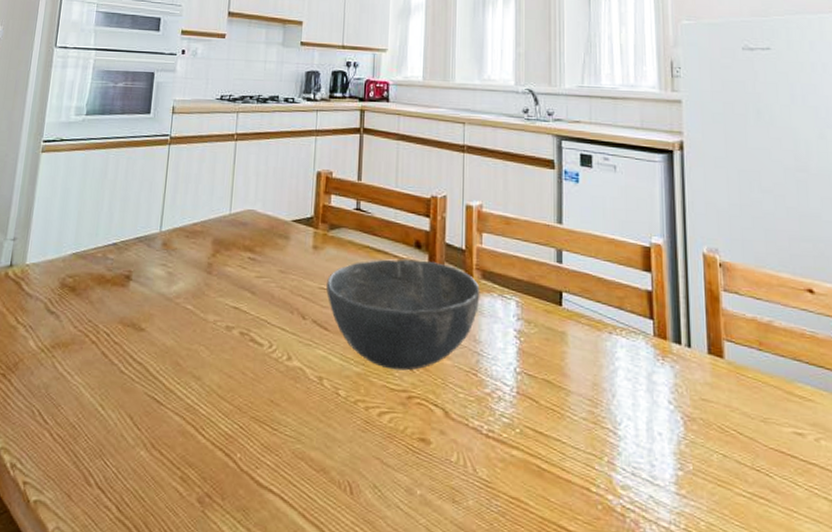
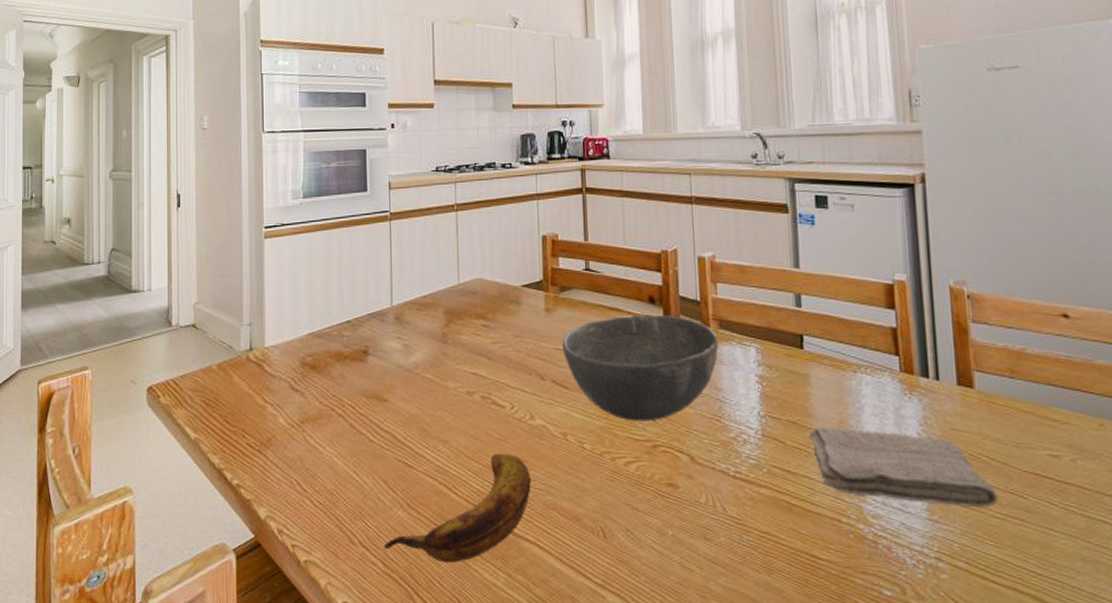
banana: none [120,395,282,513] -> present [383,454,531,564]
washcloth: none [563,388,745,484] -> present [809,427,999,507]

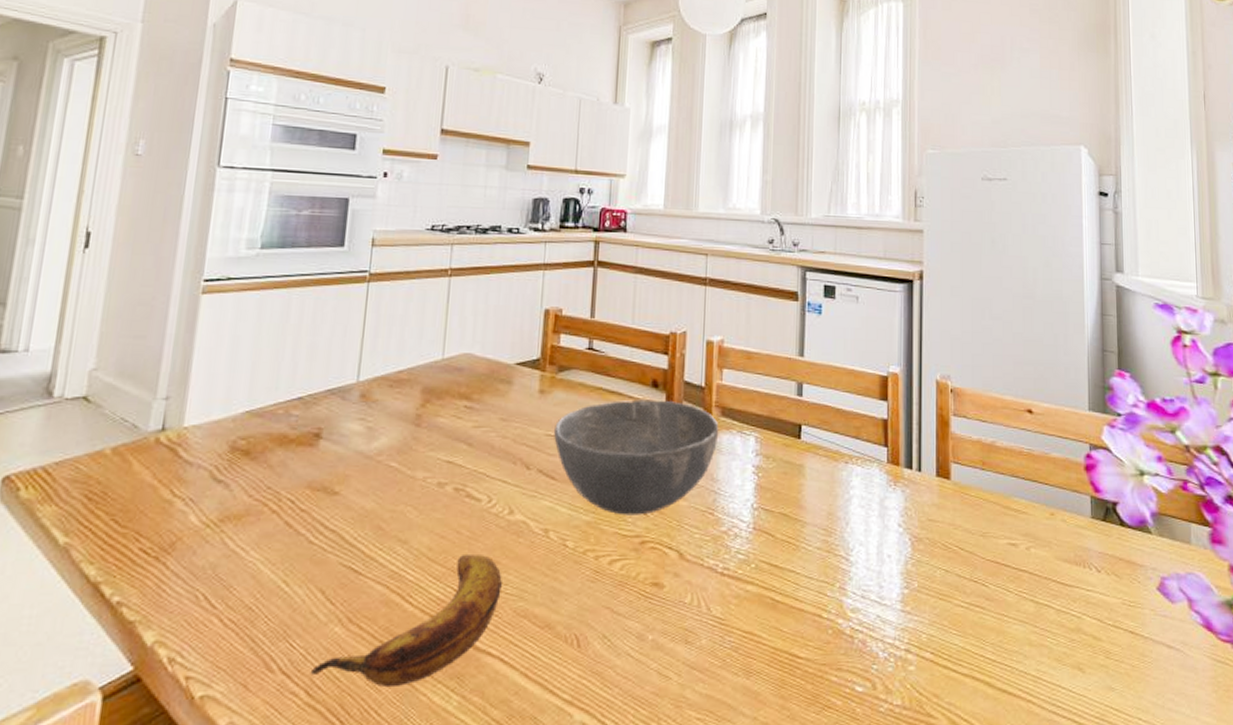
washcloth: present [809,427,999,507] -> none [799,519,964,597]

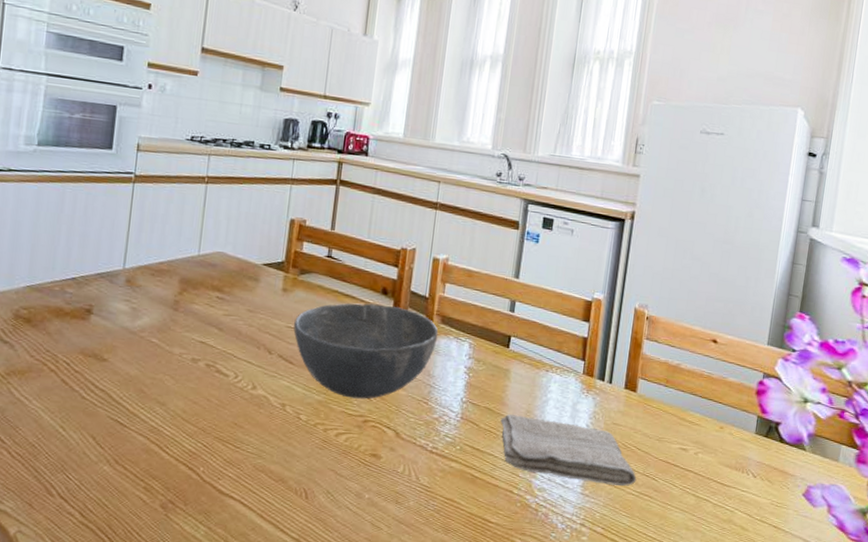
banana: present [310,555,502,688] -> none [83,418,245,516]
washcloth: none [799,519,964,597] -> present [500,414,637,486]

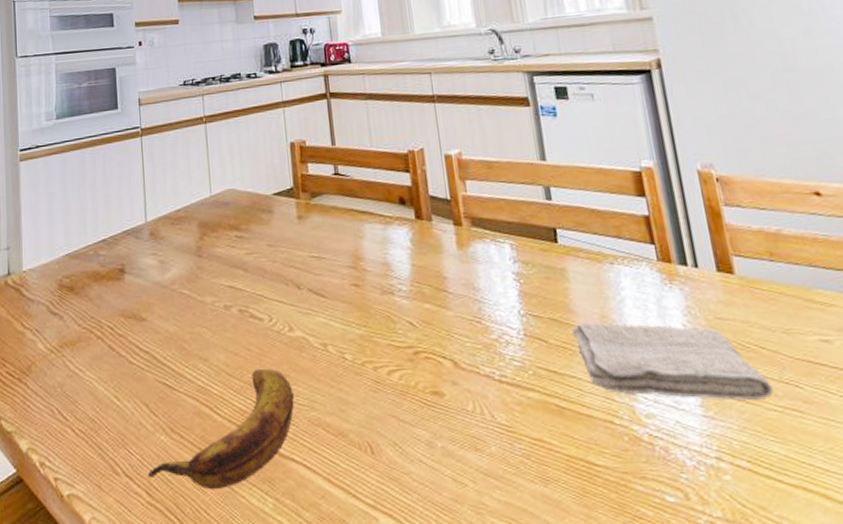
banana: none [83,418,245,516] -> present [147,369,294,490]
bowl: present [293,303,439,399] -> none [316,215,473,328]

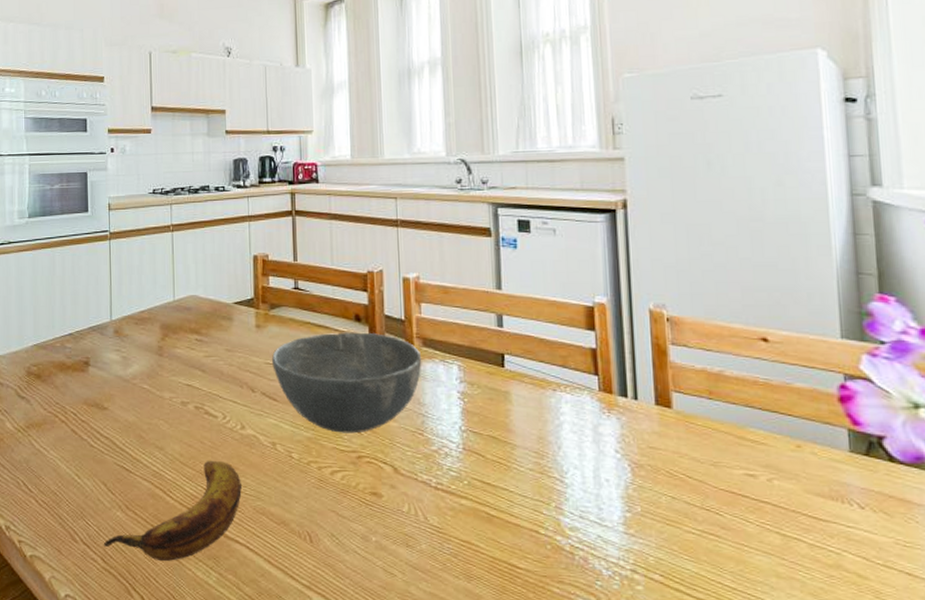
bowl: none [316,215,473,328] -> present [272,332,422,434]
washcloth: present [572,323,774,400] -> none [509,442,694,523]

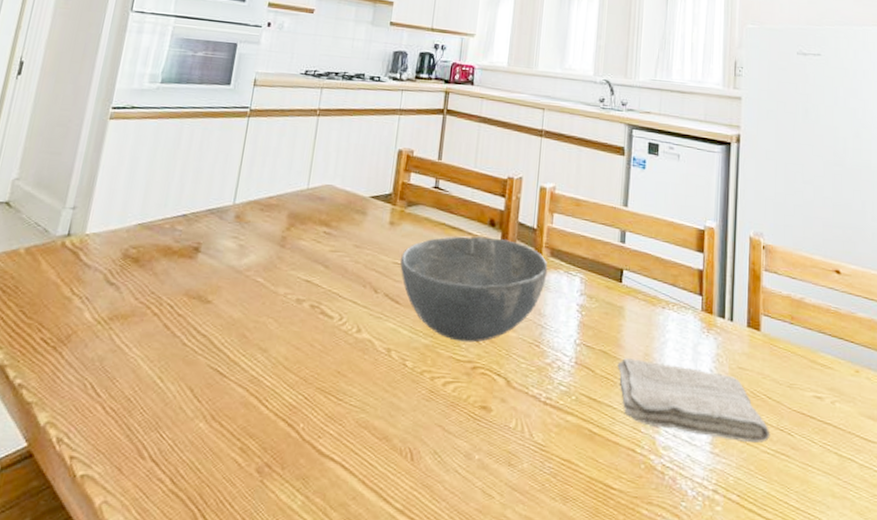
banana: present [103,461,242,562] -> none [175,366,348,483]
washcloth: none [509,442,694,523] -> present [617,358,771,443]

